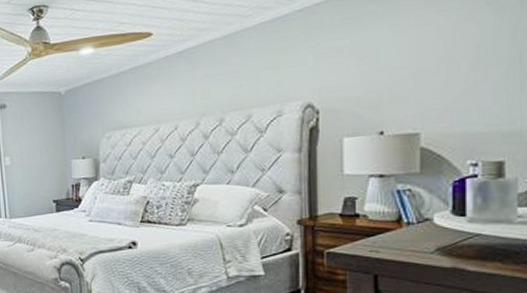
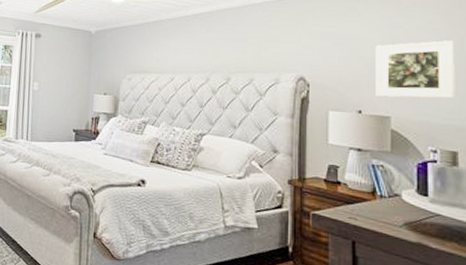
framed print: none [400,30,503,112] -> present [375,40,456,99]

